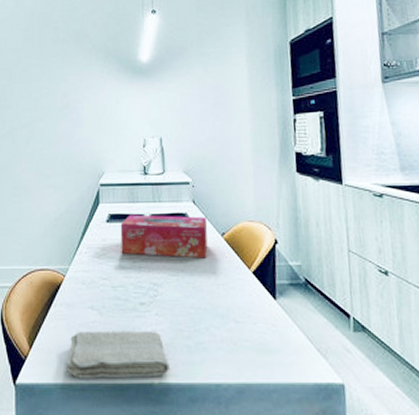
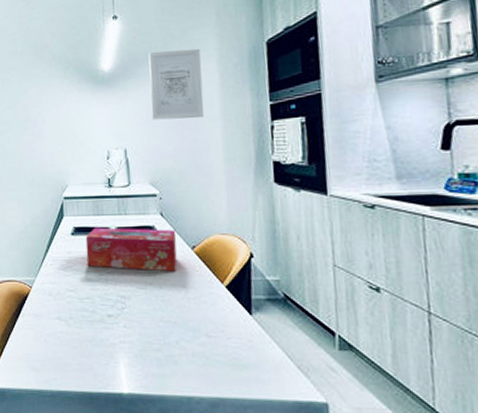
washcloth: present [66,330,169,378] -> none [36,341,139,388]
wall art: none [184,44,234,111] -> present [148,48,204,120]

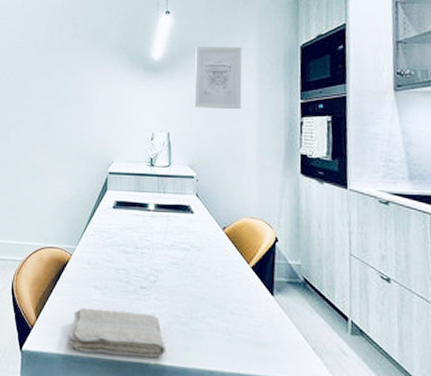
washcloth: none [36,341,139,388] -> present [69,308,165,358]
tissue box: present [85,227,177,272] -> none [125,203,210,250]

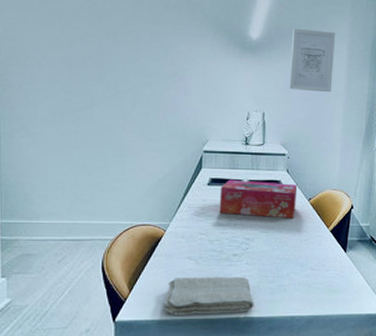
tissue box: none [125,203,210,250] -> present [219,179,298,219]

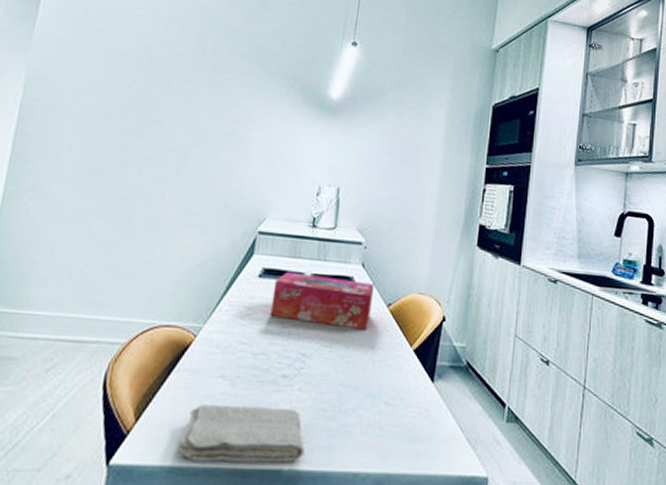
wall art: present [289,28,336,93] -> none [372,89,433,169]

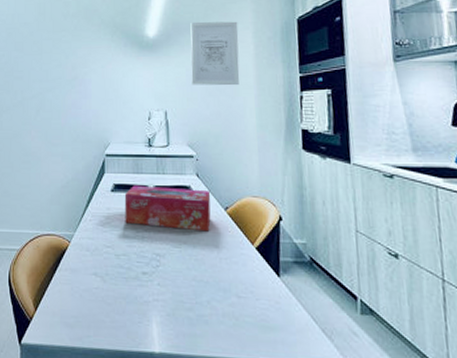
washcloth: present [178,404,304,463] -> none [70,297,170,347]
wall art: none [372,89,433,169] -> present [190,21,240,86]

